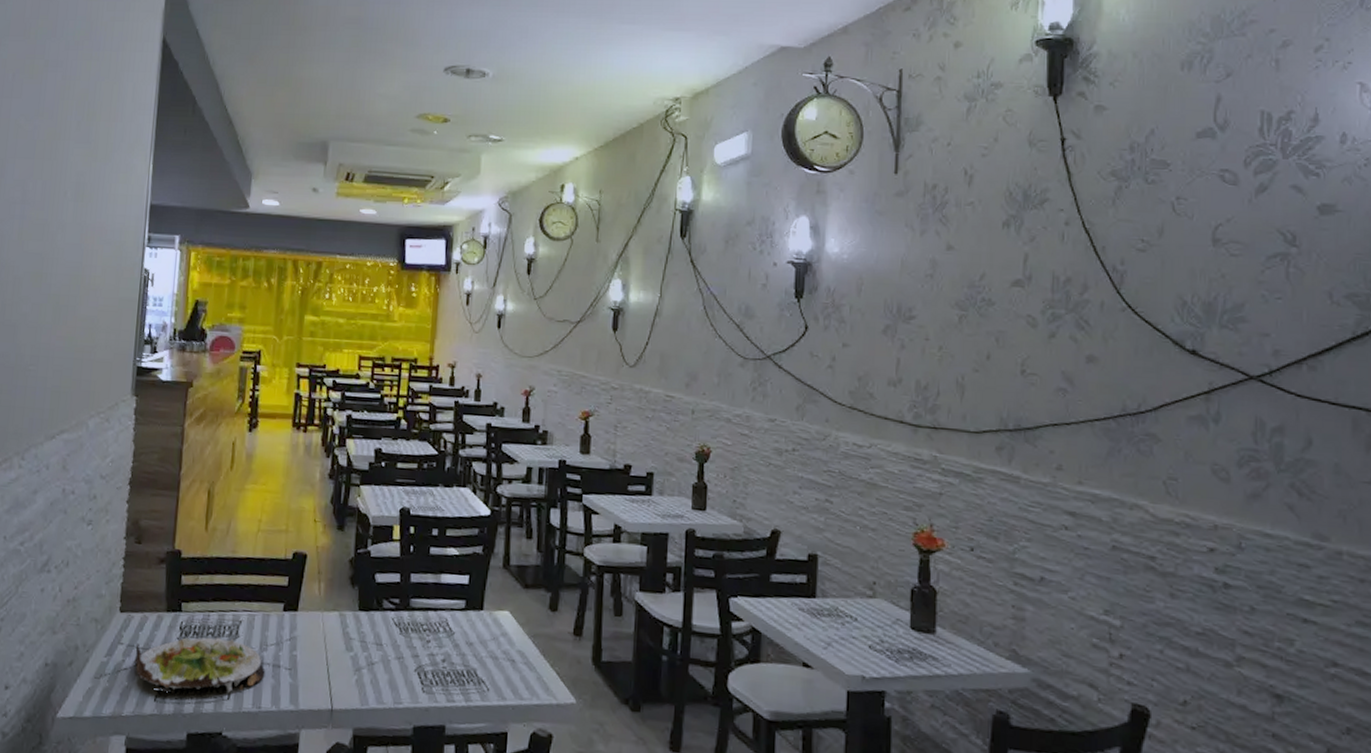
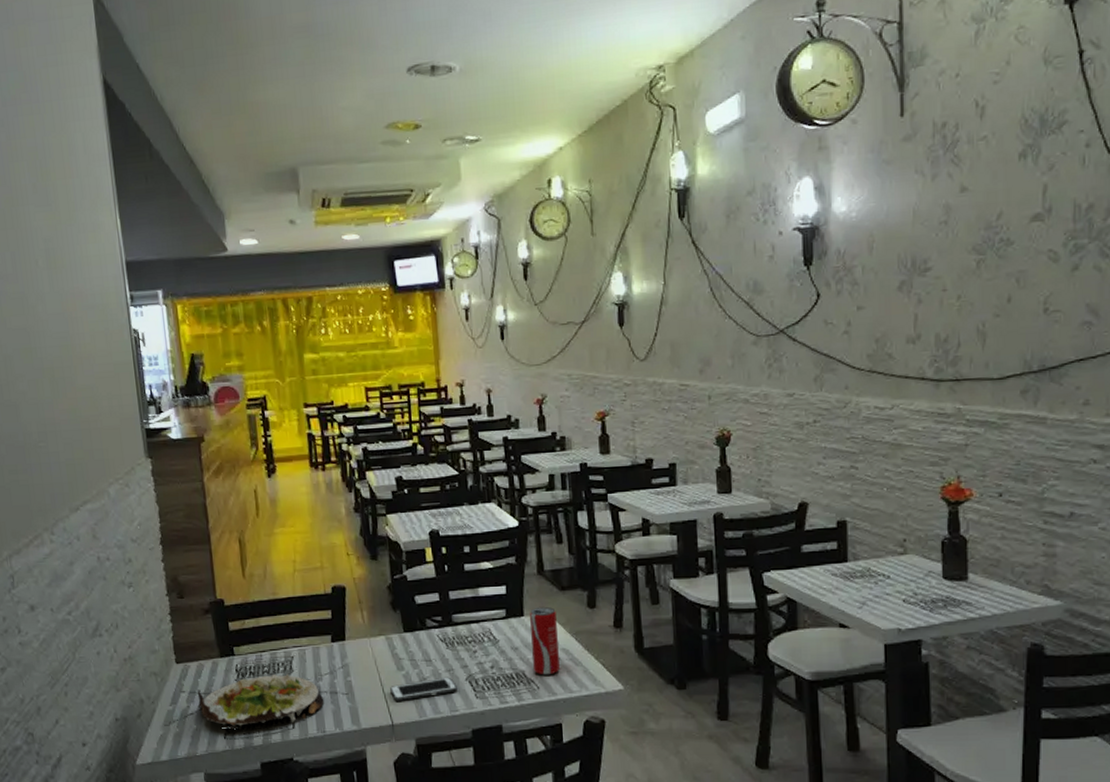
cell phone: none [335,664,405,685] -> present [390,677,457,701]
beverage can: none [486,602,517,678] -> present [530,606,560,676]

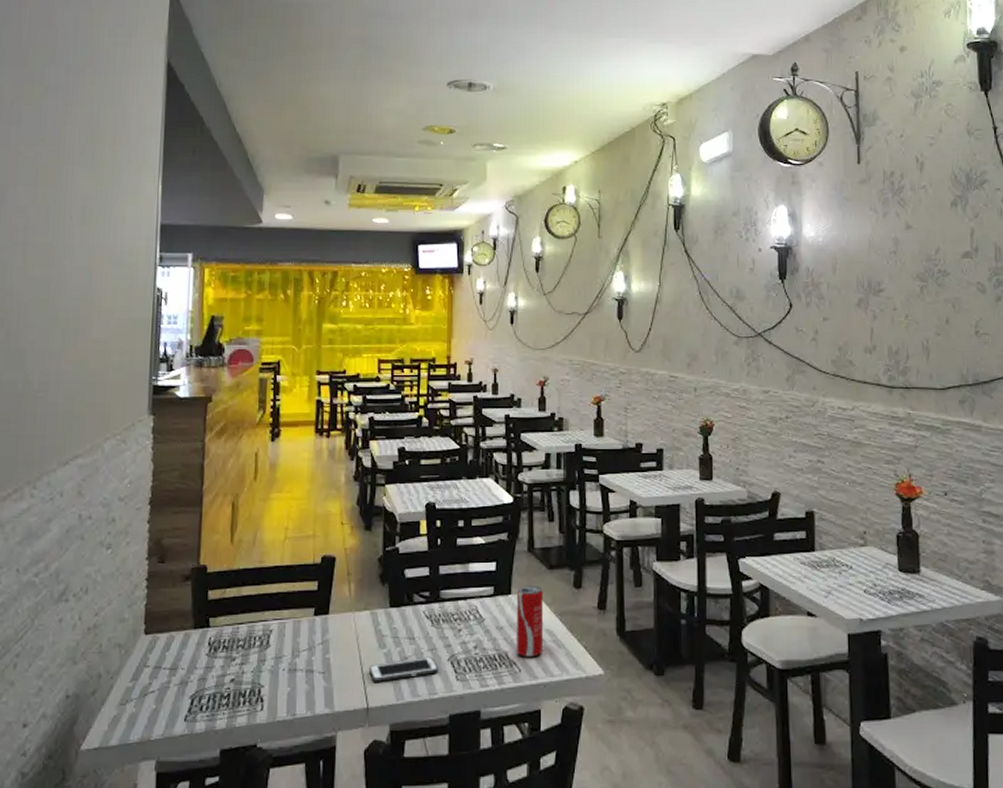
salad plate: present [197,673,324,729] -> none [160,648,299,710]

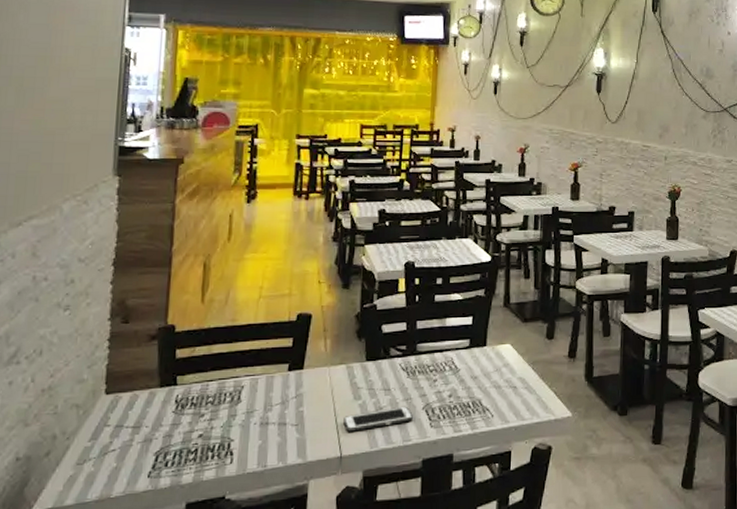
beverage can: present [517,585,543,657] -> none [490,337,517,404]

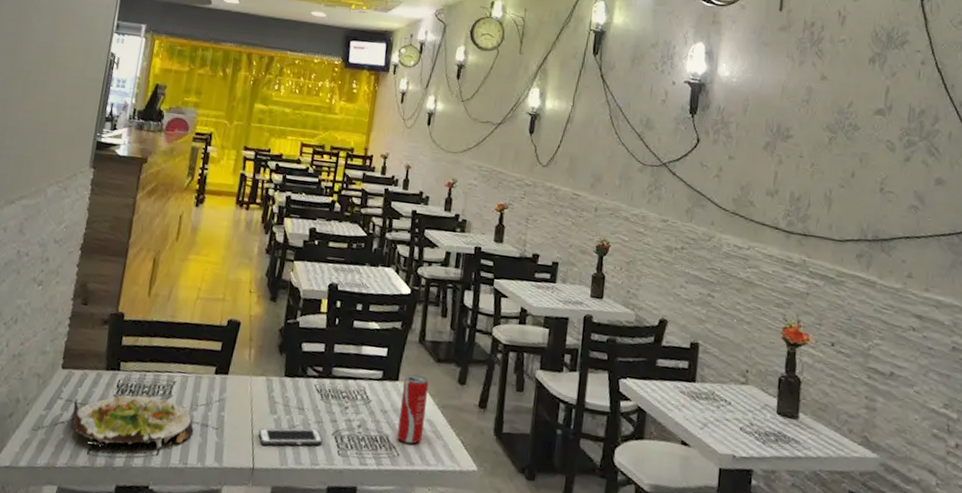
salad plate: none [122,404,271,466] -> present [70,395,194,450]
beverage can: none [490,337,517,404] -> present [397,374,429,444]

